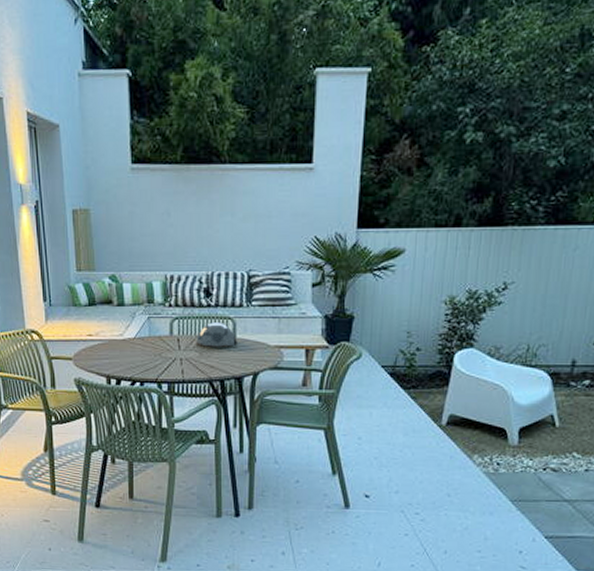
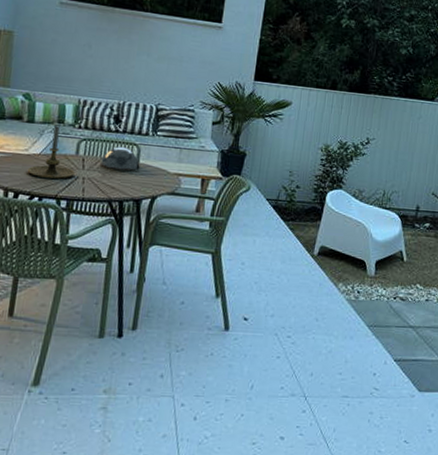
candle holder: none [125,307,171,363] -> present [27,126,75,179]

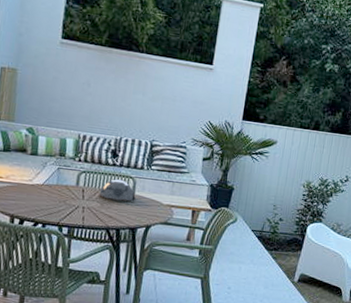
candle holder: present [27,126,75,179] -> none [31,158,75,208]

